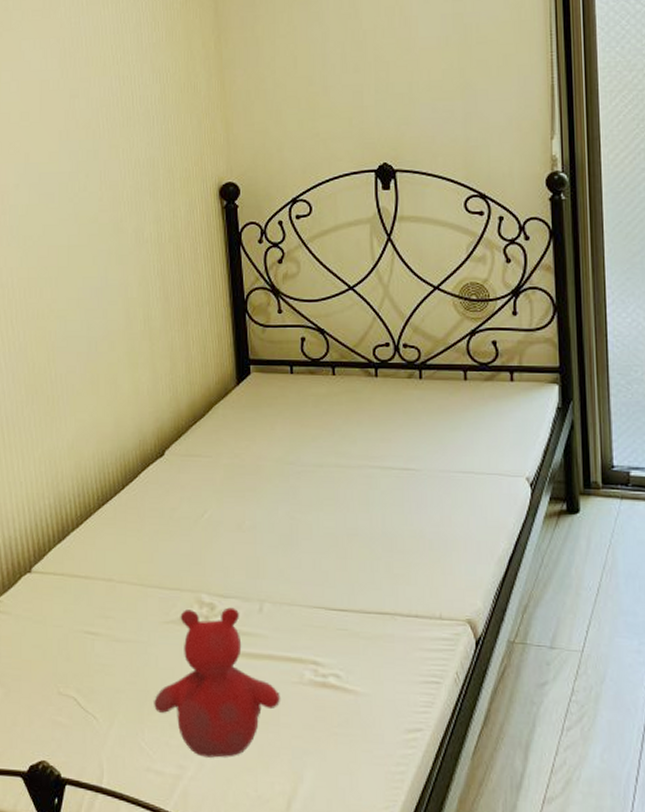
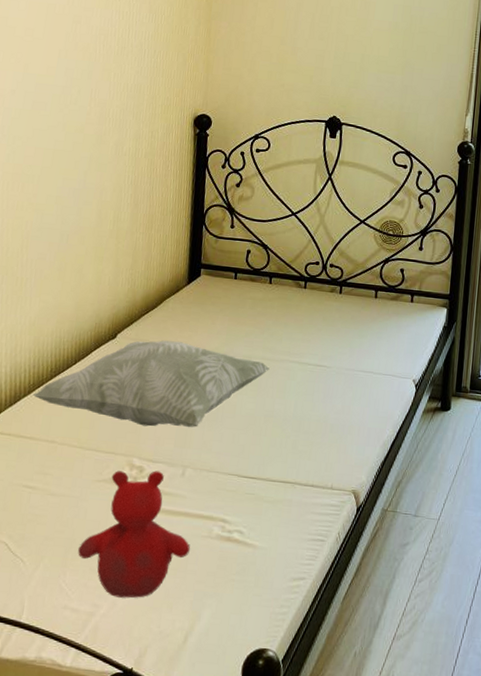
decorative pillow: none [81,454,346,556] -> present [32,340,270,428]

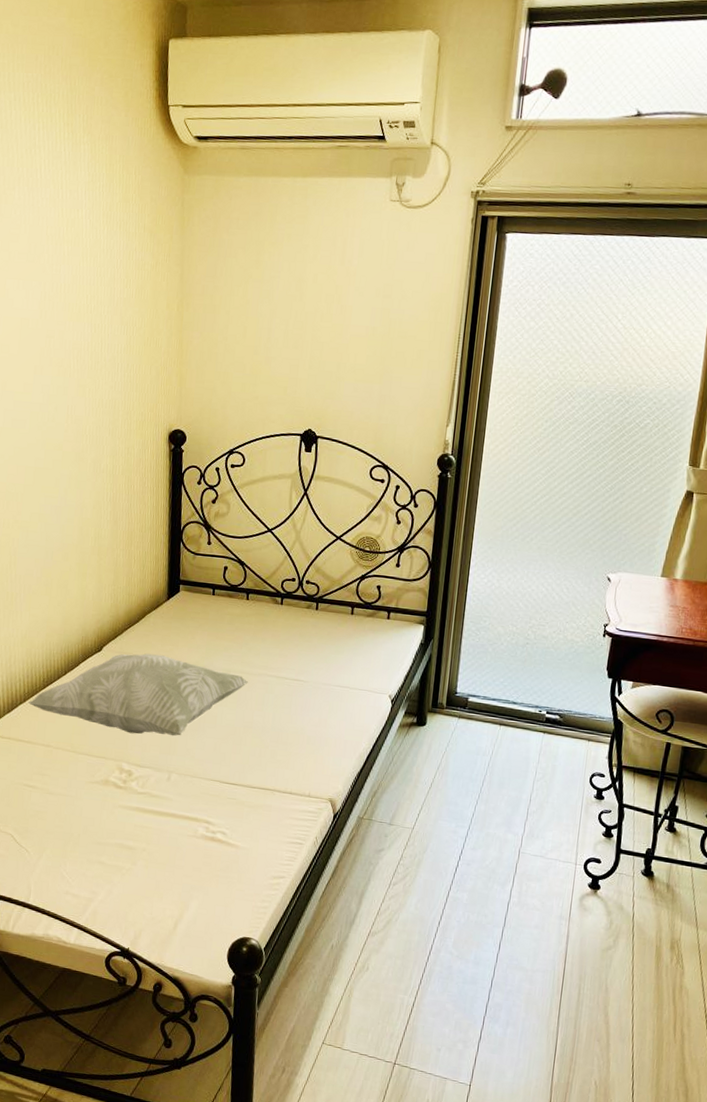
stuffed bear: present [78,471,190,598] -> none [76,774,177,888]

